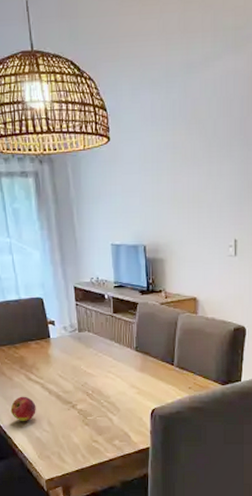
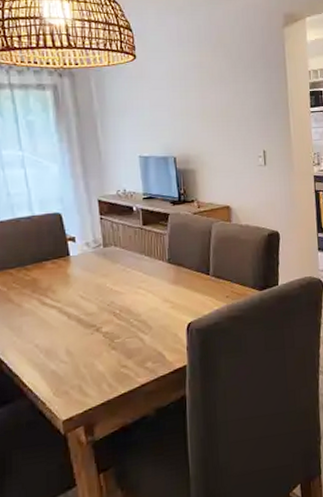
apple: present [10,396,36,421] -> none [18,324,52,354]

